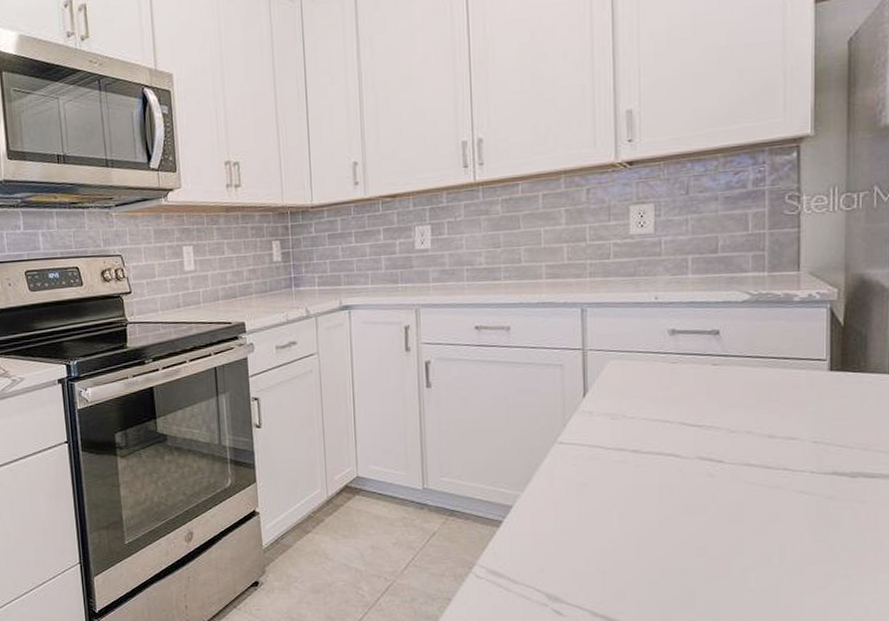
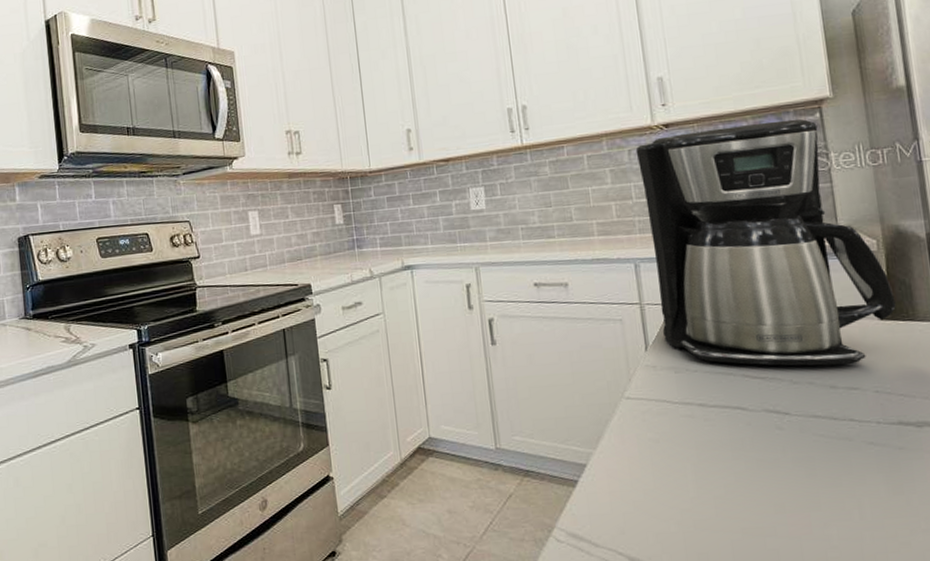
coffee maker: none [595,158,848,416] -> present [635,119,896,367]

